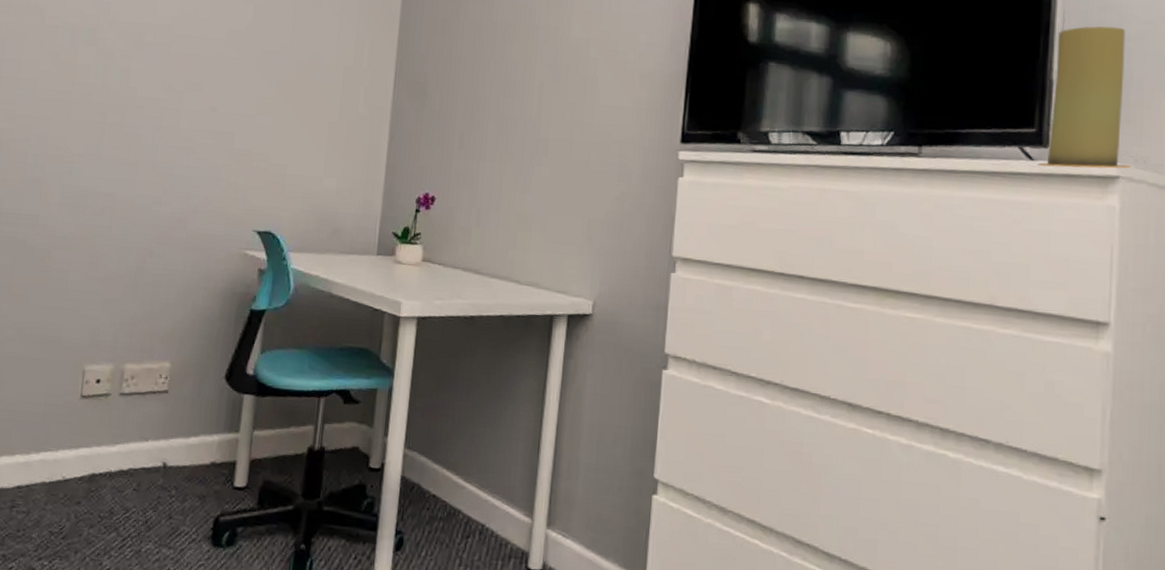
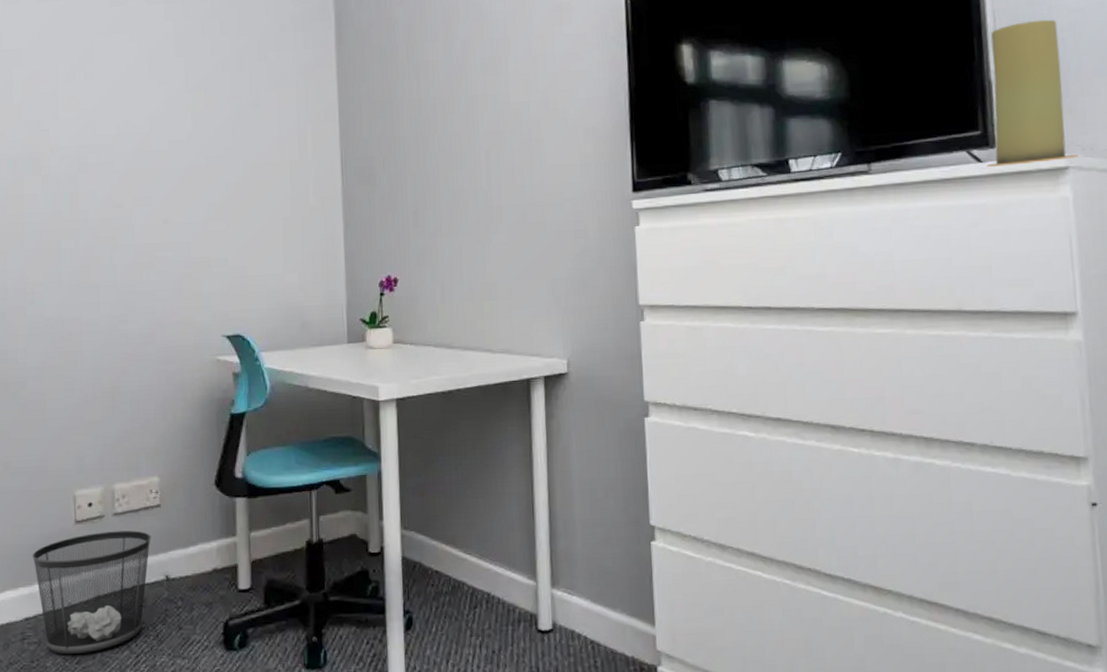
waste bin: none [33,410,154,530] -> present [32,530,151,655]

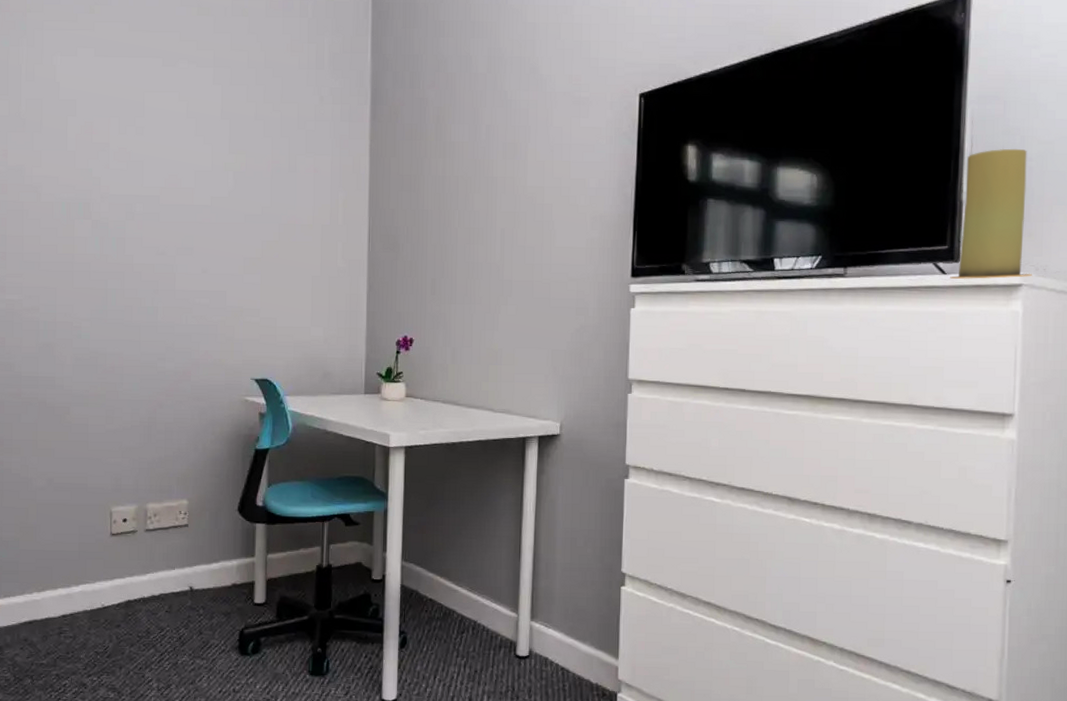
waste bin: present [32,530,151,655] -> none [71,545,178,650]

